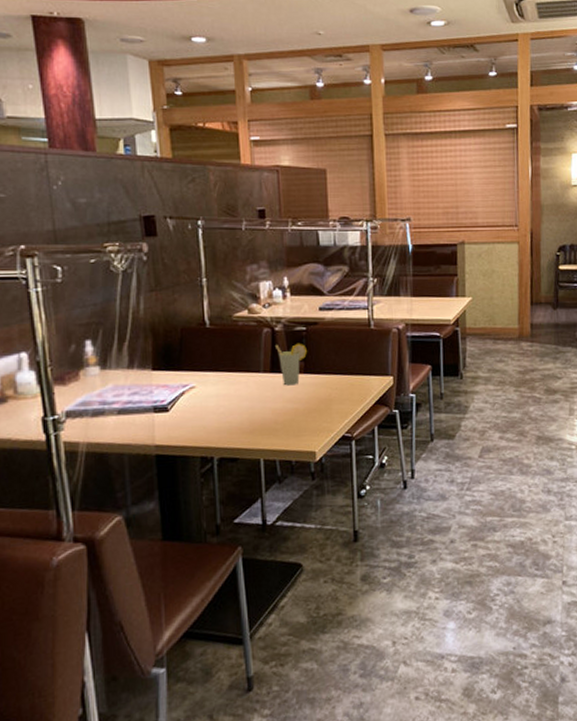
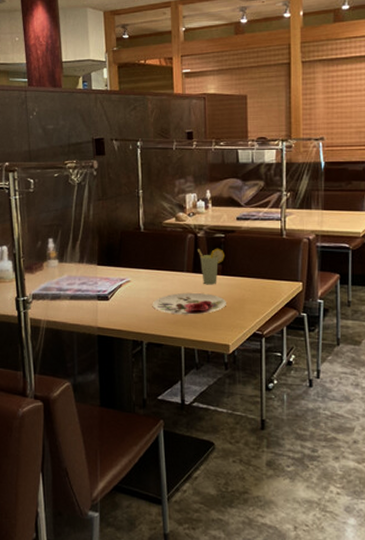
plate: none [223,395,311,423] -> present [152,293,226,315]

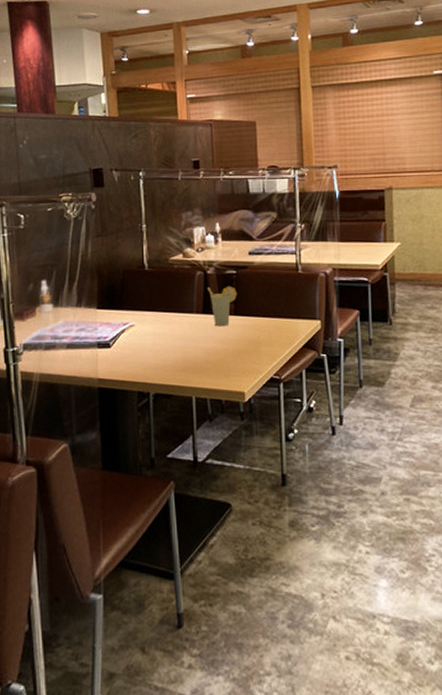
plate: present [152,293,226,315] -> none [159,336,240,361]

